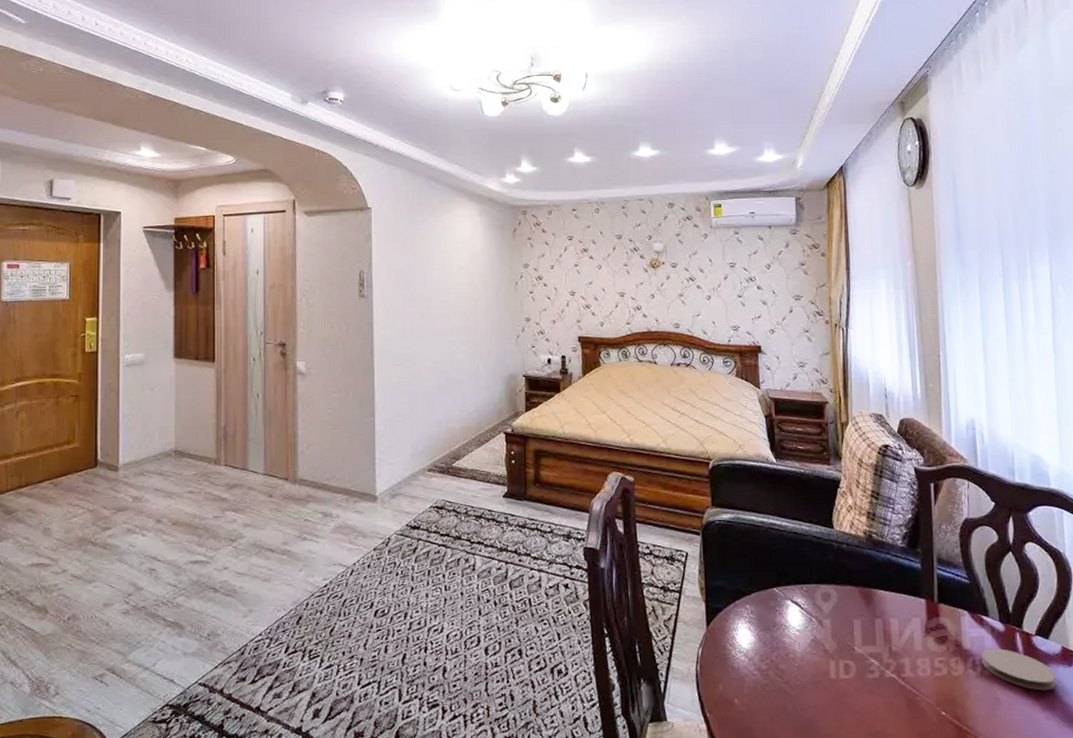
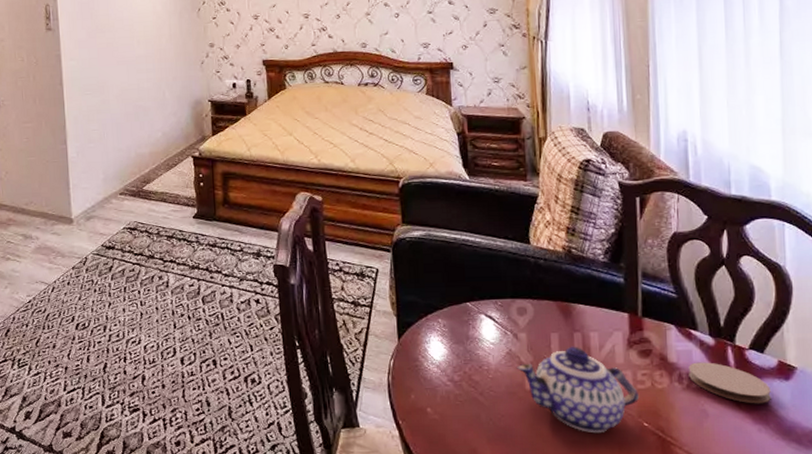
teapot: none [821,632,938,724] -> present [517,346,640,434]

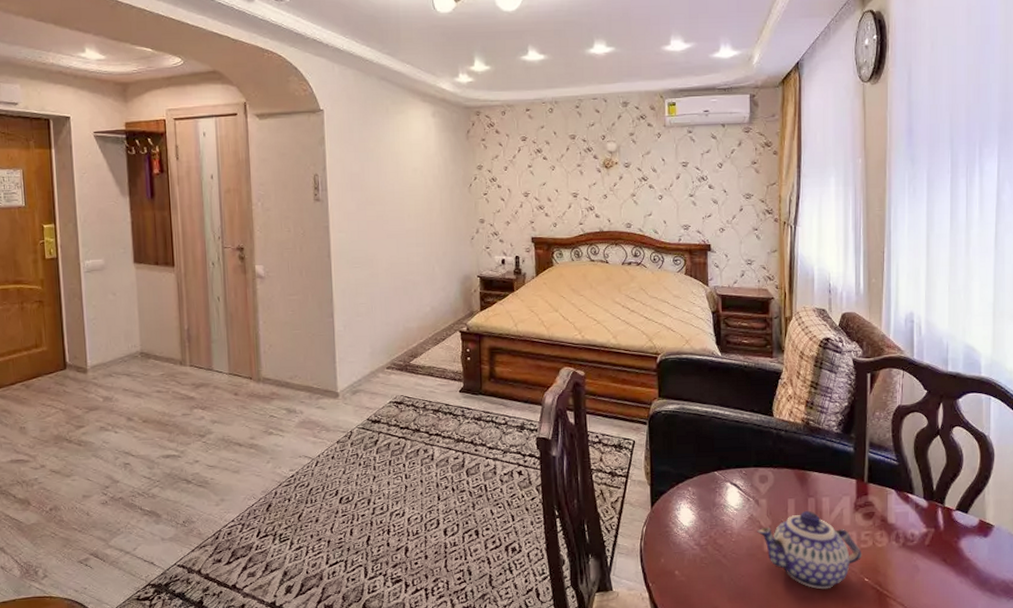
coaster: present [688,362,771,404] -> none [905,522,972,559]

